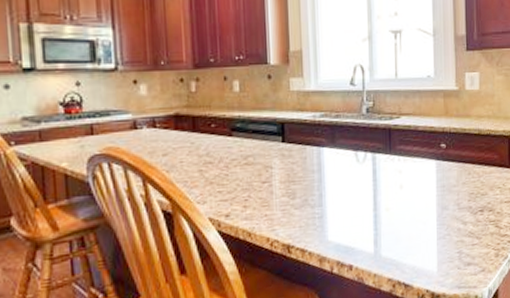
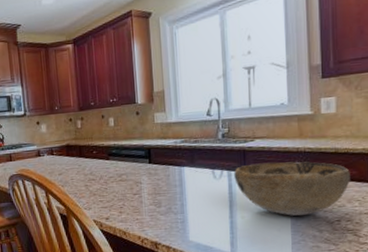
decorative bowl: none [379,143,492,207] -> present [234,161,350,216]

